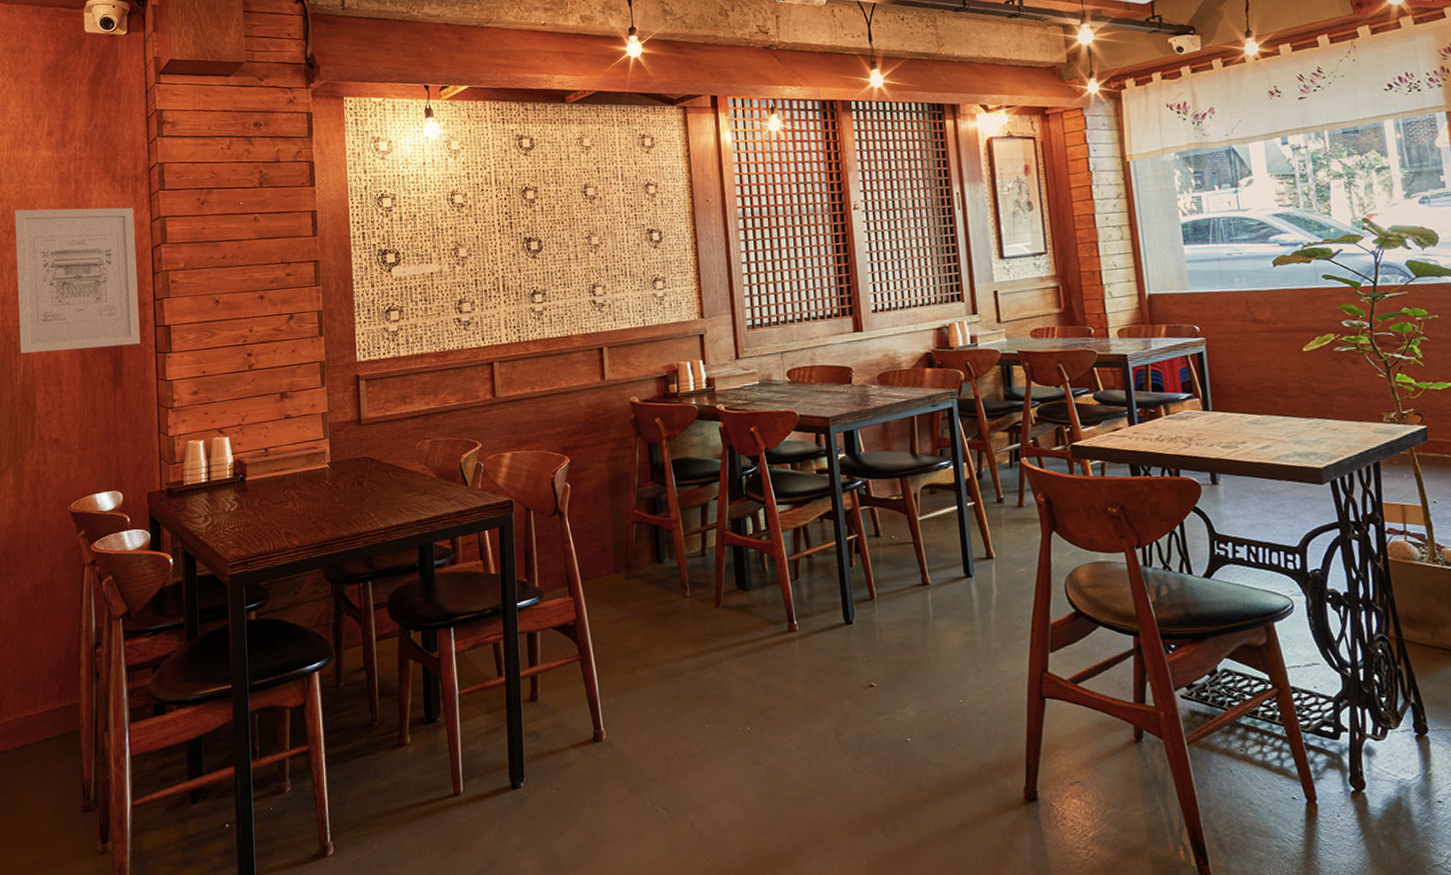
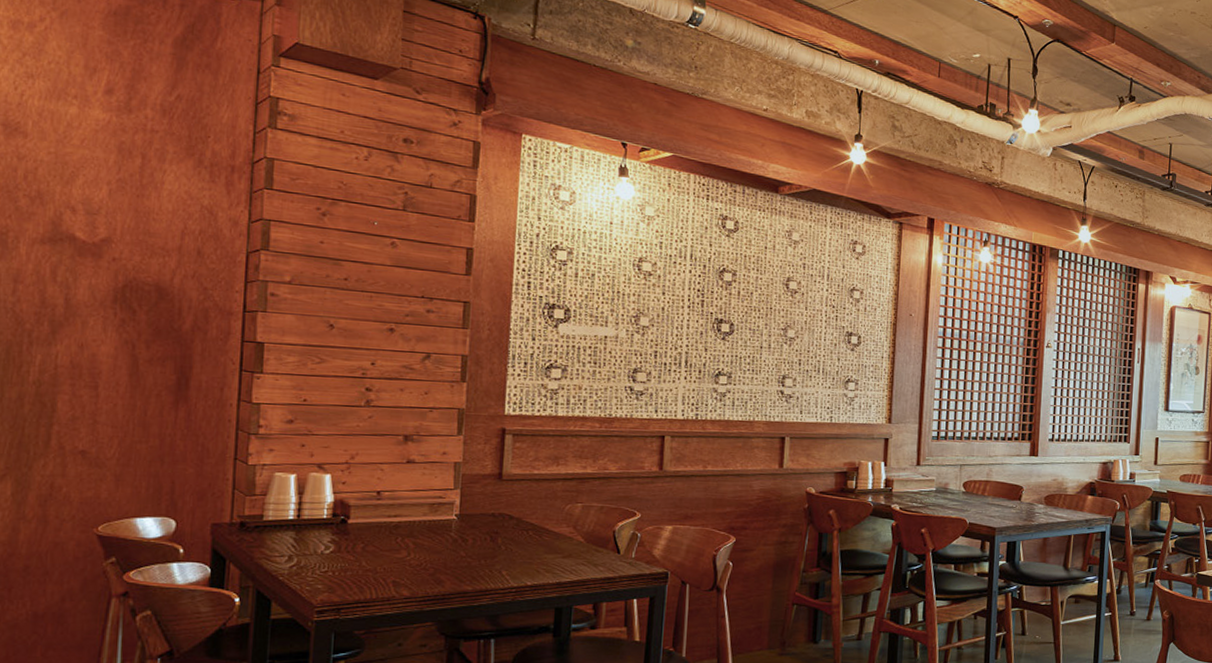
wall art: present [14,207,140,353] -> none [37,174,226,358]

